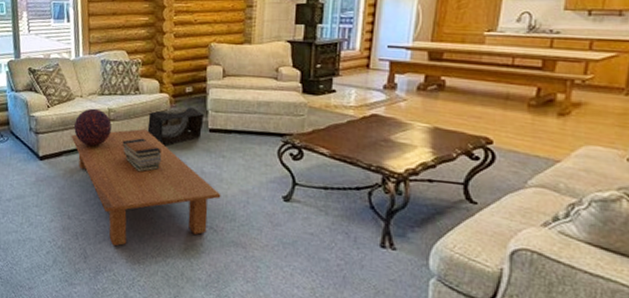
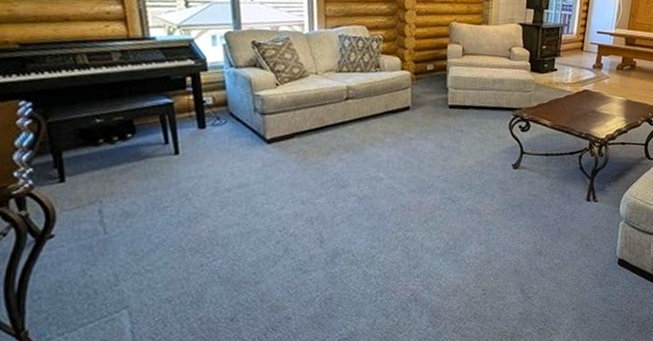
coffee table: present [71,128,221,247] -> none [304,106,459,227]
decorative globe: present [74,108,112,147] -> none [308,86,350,127]
book stack: present [122,138,162,172] -> none [361,116,403,151]
storage bin: present [147,107,205,146] -> none [388,84,445,123]

